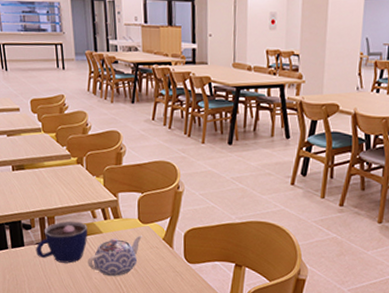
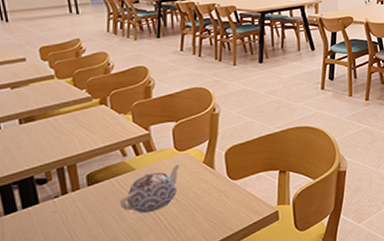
cup: present [36,220,87,264] -> none [54,163,118,212]

